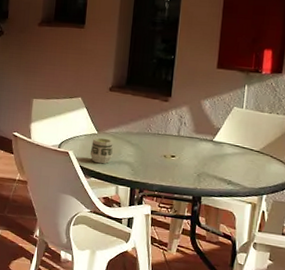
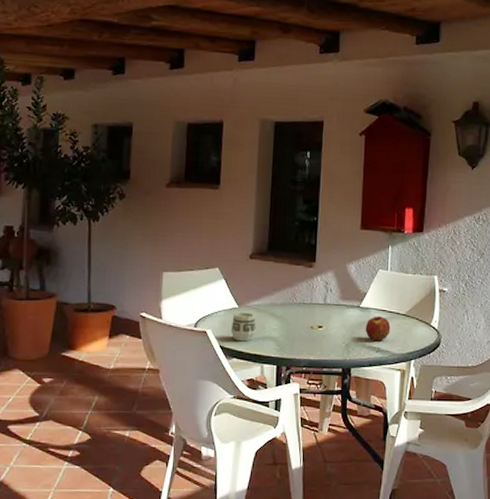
apple: none [217,150,243,175] -> present [365,316,391,342]

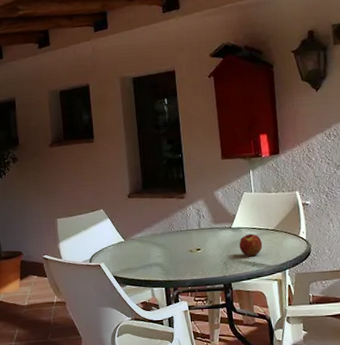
cup: present [230,312,257,342] -> none [120,244,143,270]

